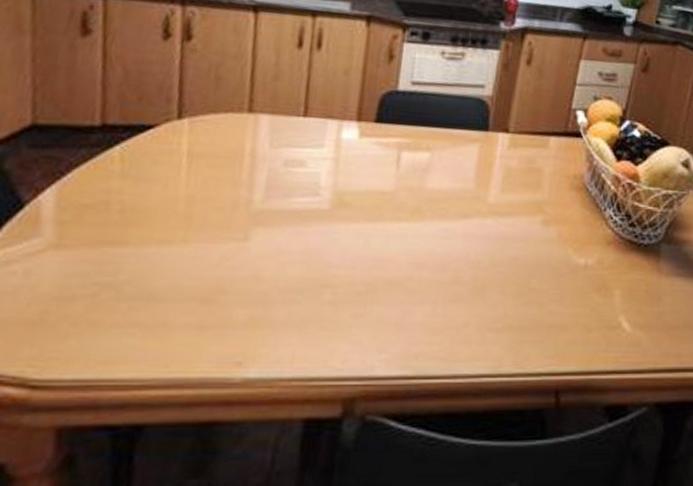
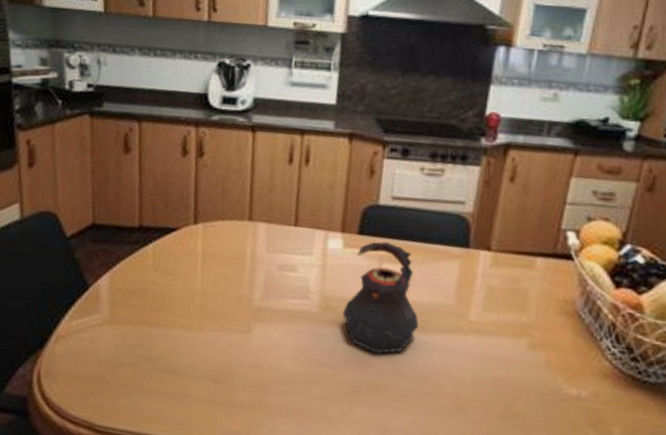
teapot: none [357,129,439,248] -> present [342,241,419,354]

